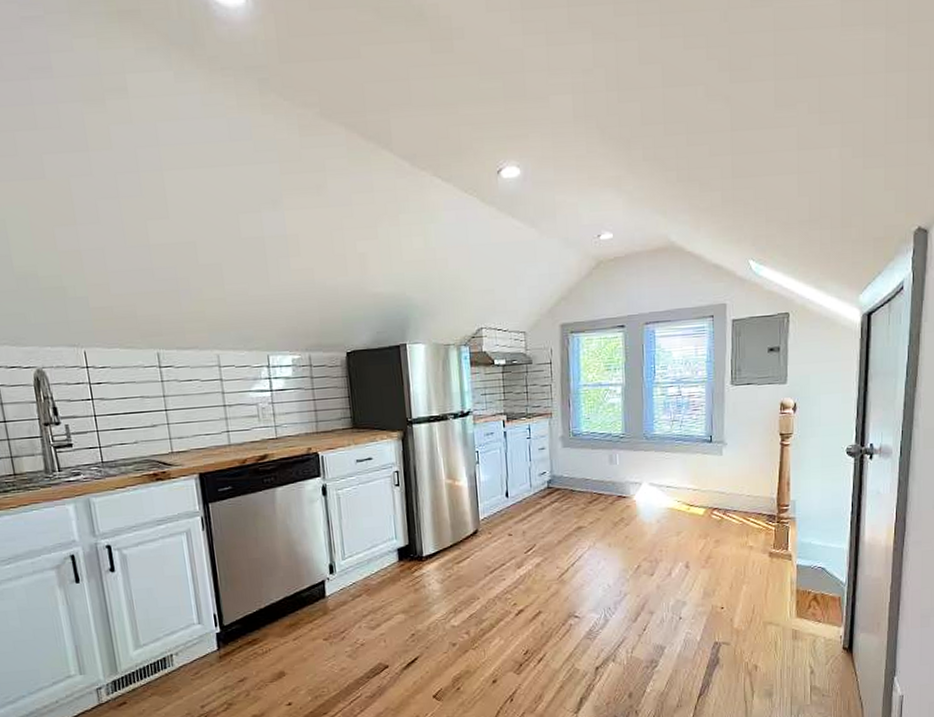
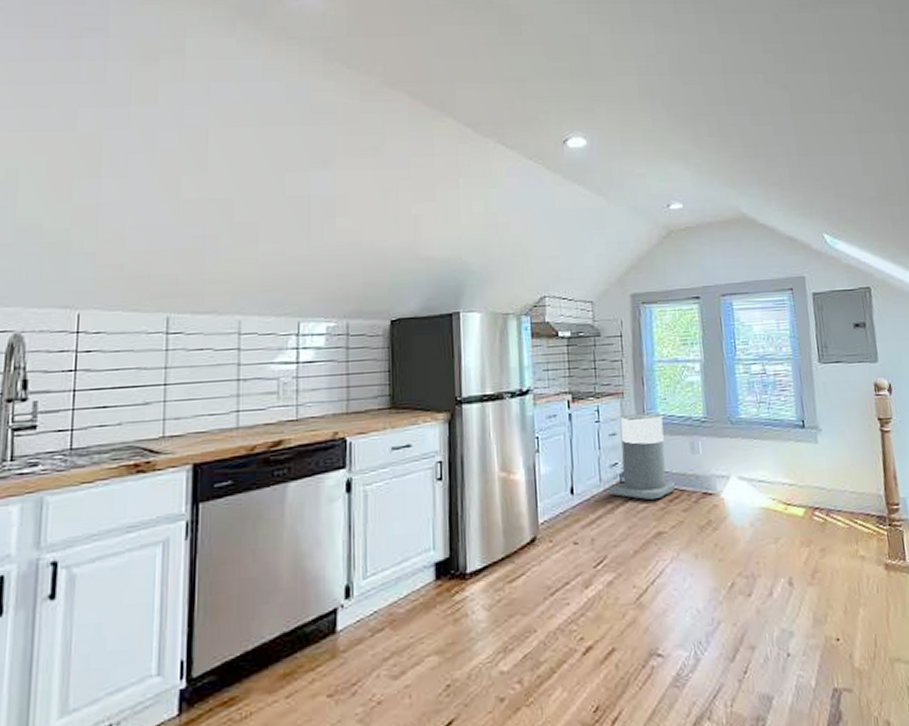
trash can: none [537,430,595,502] -> present [608,413,676,501]

